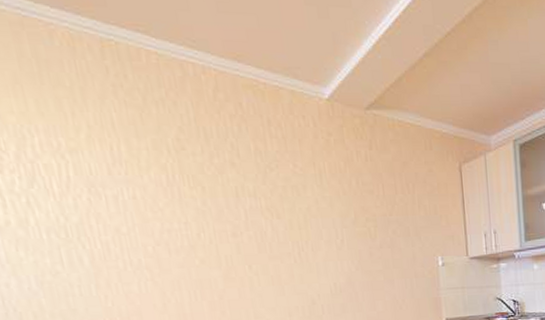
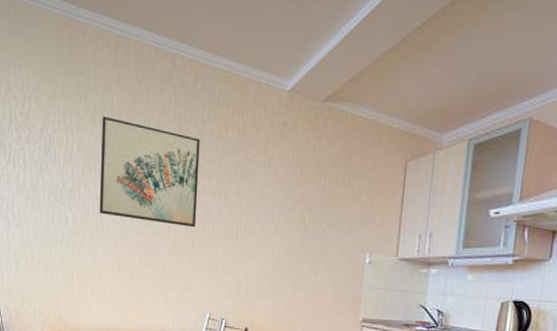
wall art: none [102,135,250,252] -> present [99,116,200,228]

